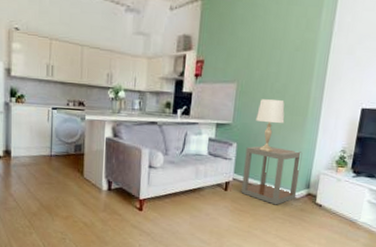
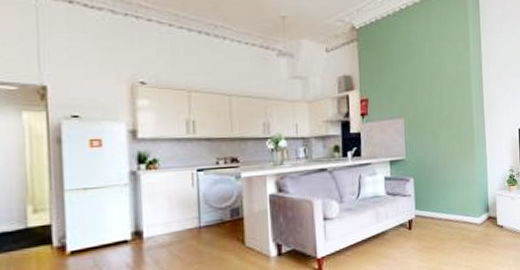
side table: present [241,145,303,205] -> none [423,176,479,235]
lamp: present [256,99,285,152] -> none [428,130,455,182]

